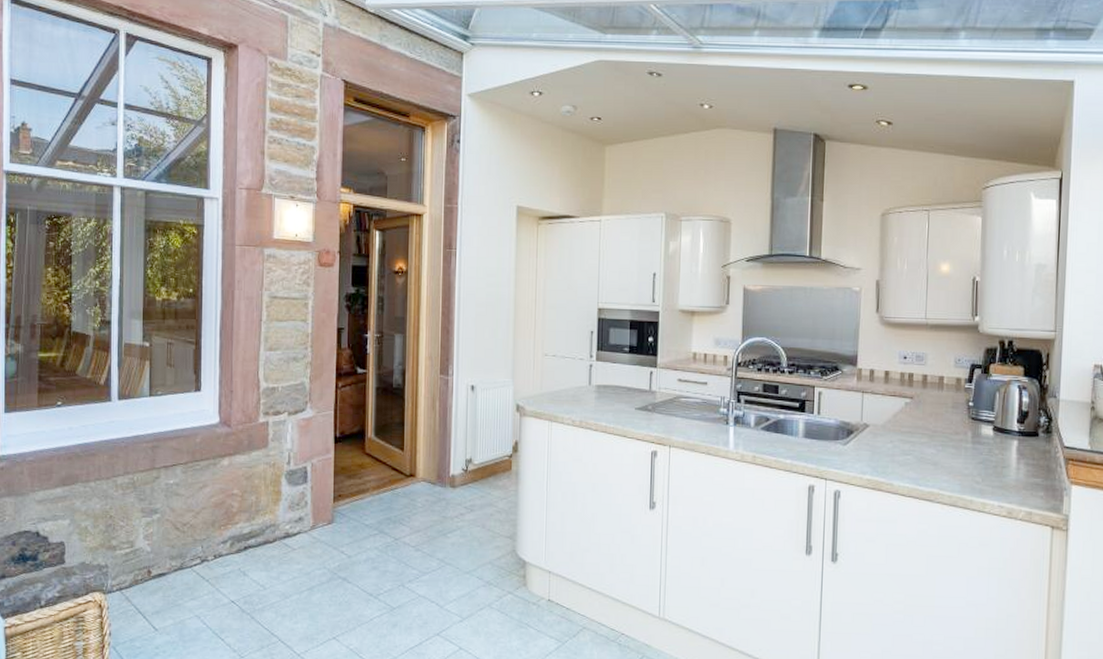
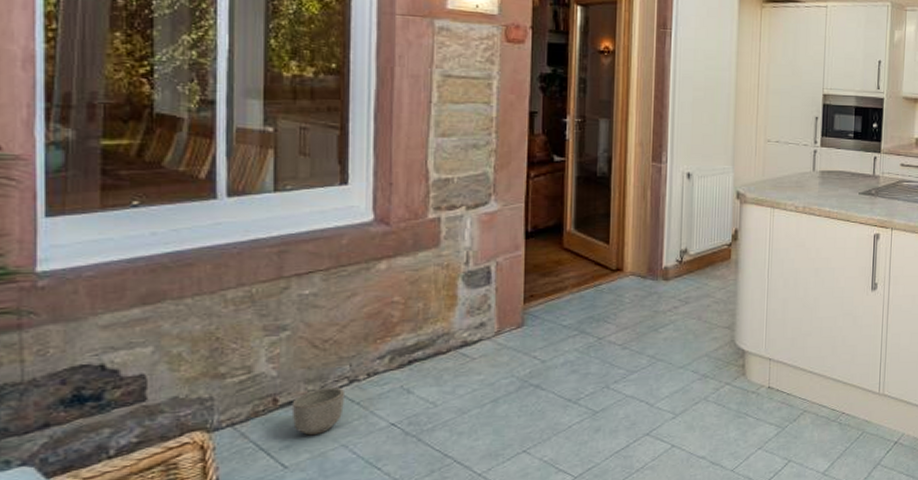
planter: none [160,565,199,605] -> present [291,387,346,436]

